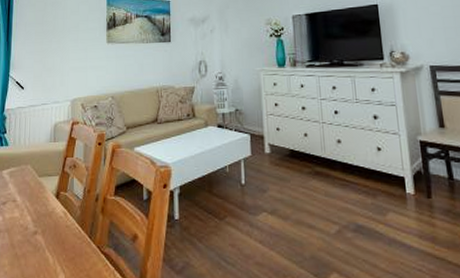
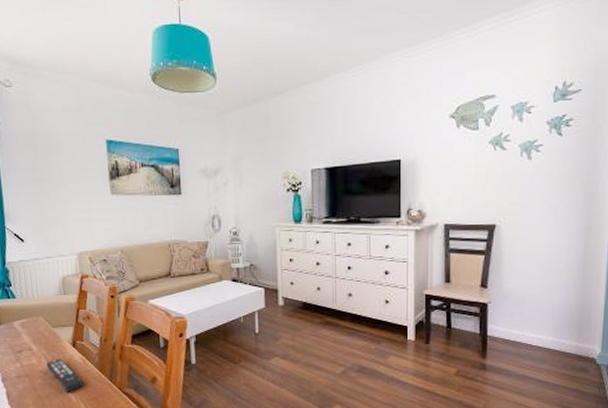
remote control: none [28,211,62,251] -> present [46,358,83,392]

